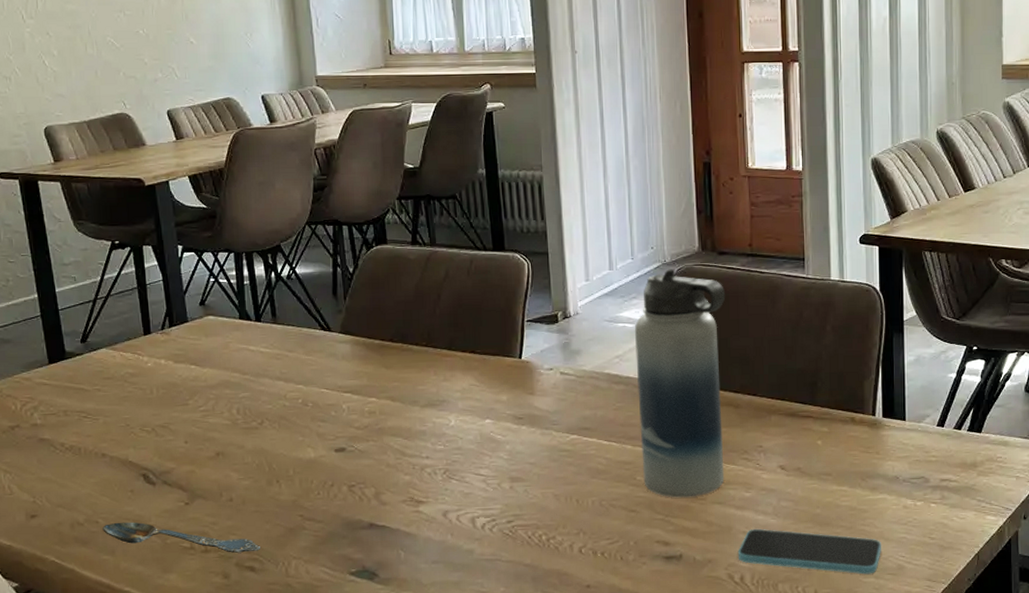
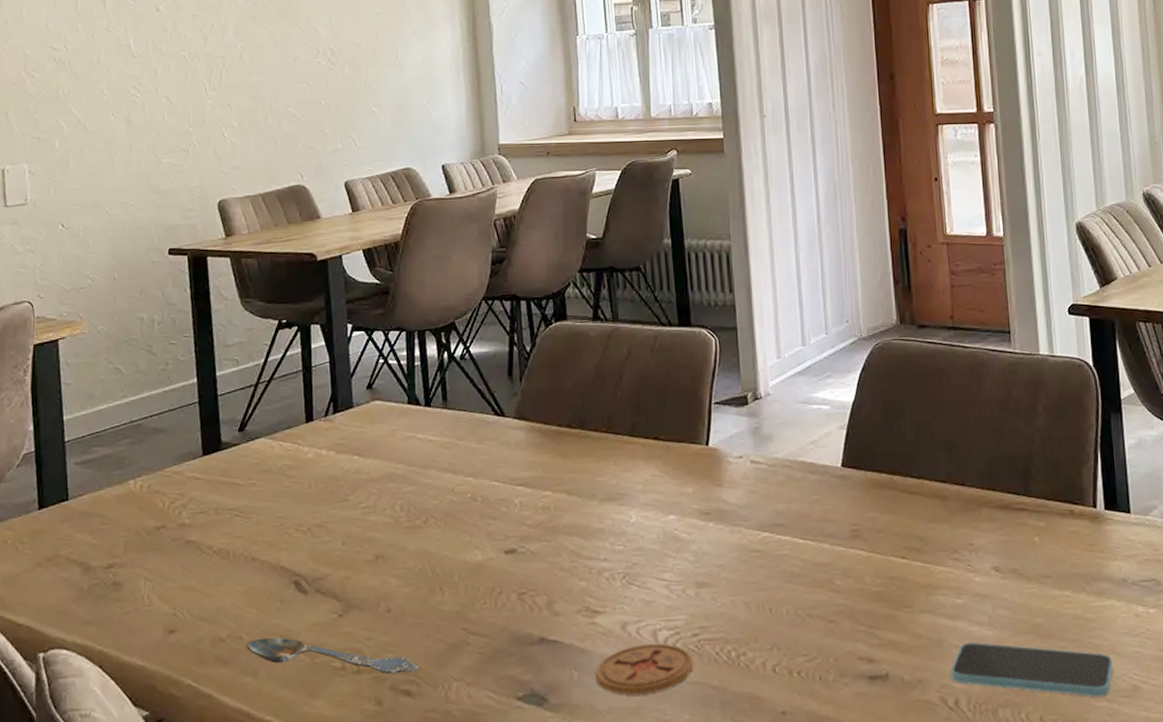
coaster: none [420,529,508,571] -> present [595,644,693,695]
water bottle: present [634,268,726,498] -> none [830,343,933,606]

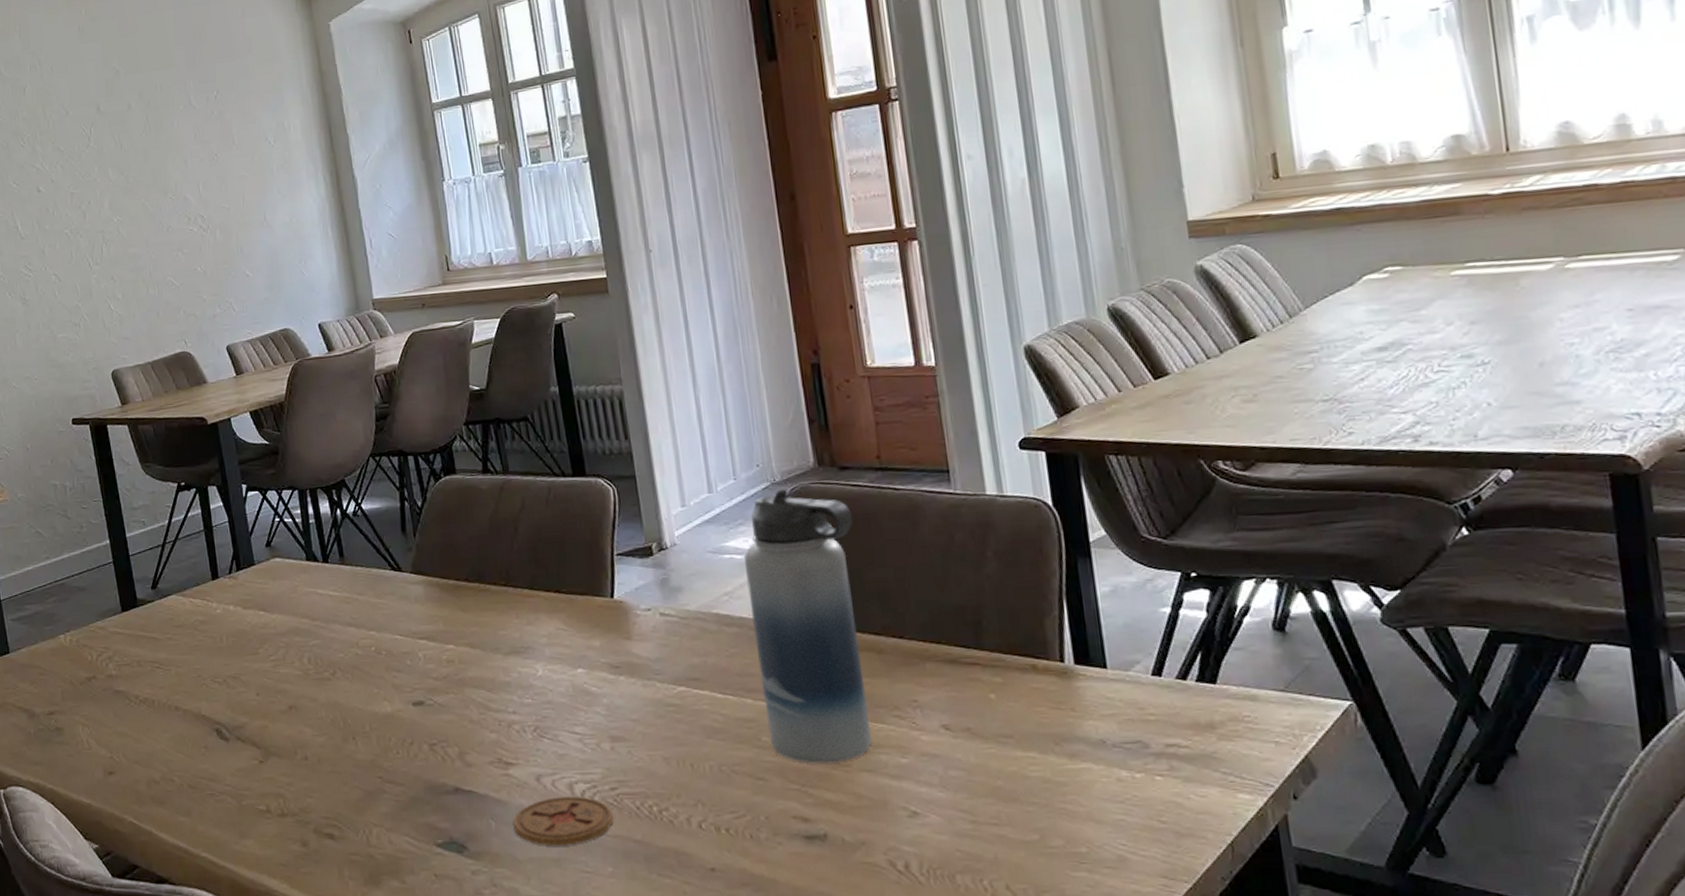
spoon: present [246,637,420,674] -> none [178,781,340,818]
water bottle: none [830,343,933,606] -> present [744,487,872,764]
smartphone: present [950,642,1113,697] -> none [898,803,1093,867]

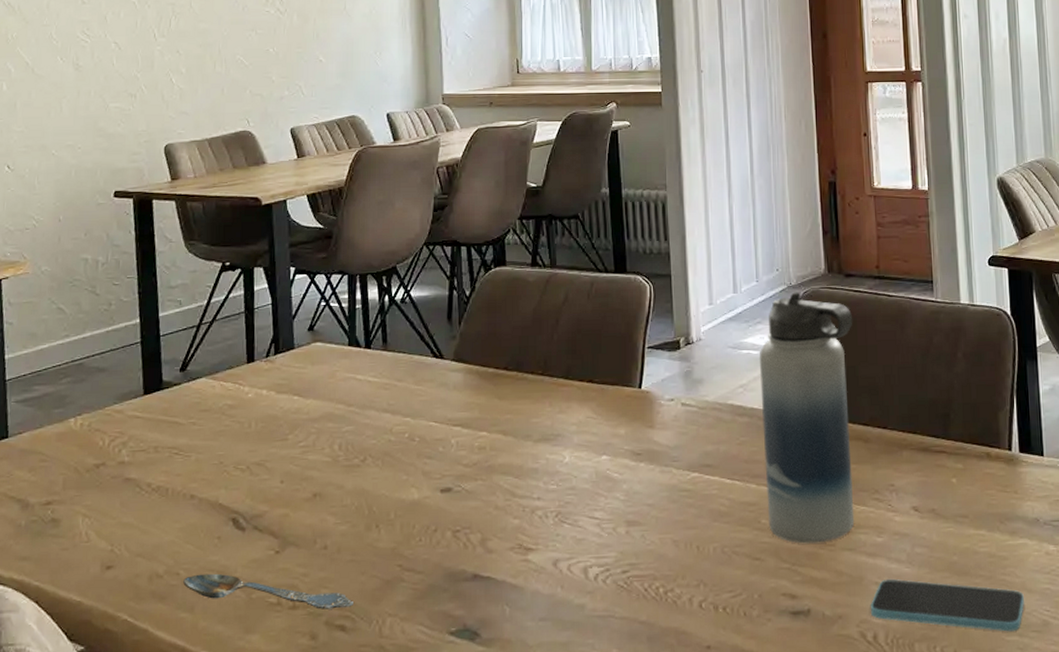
spoon: none [178,781,340,818] -> present [183,573,355,610]
coaster: present [513,797,613,846] -> none [527,580,622,630]
smartphone: none [898,803,1093,867] -> present [870,578,1024,632]

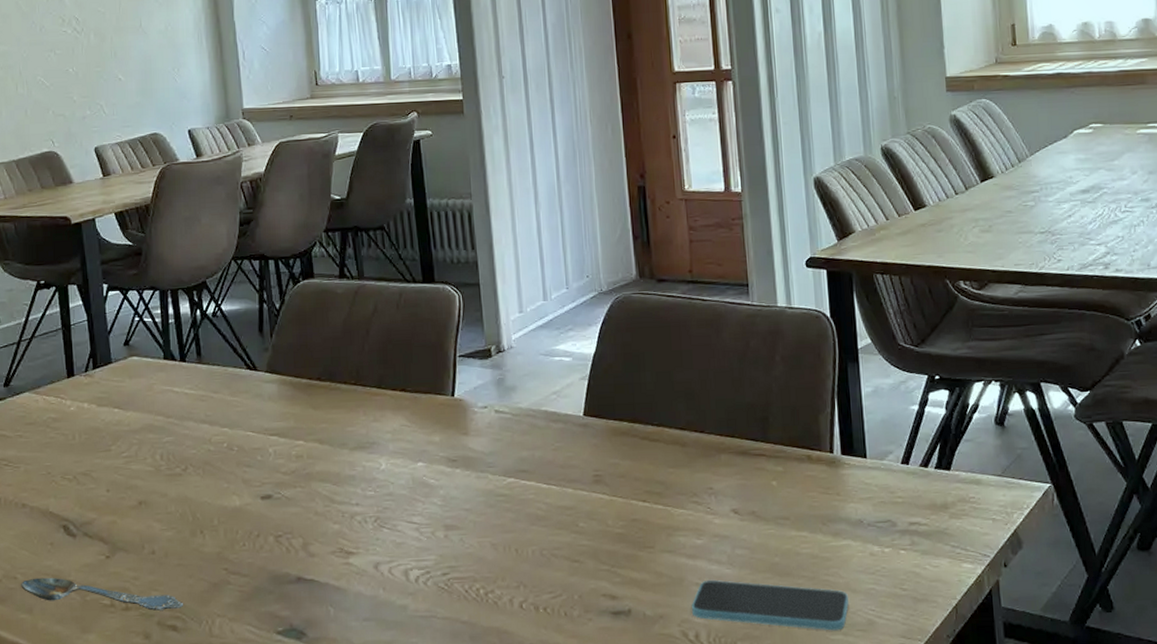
water bottle: present [759,291,855,544] -> none [571,297,673,546]

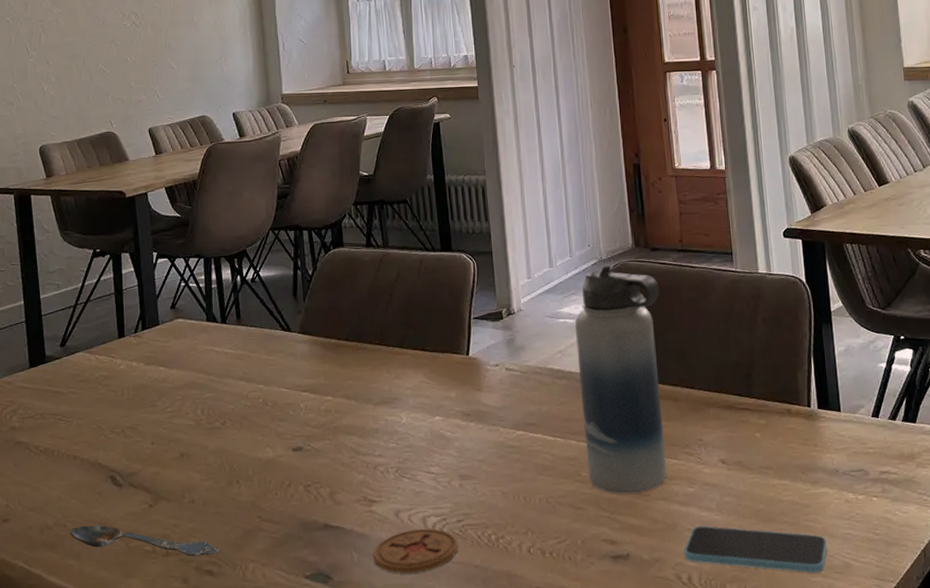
coaster: none [351,582,443,630] -> present [373,529,458,574]
water bottle: none [571,297,673,546] -> present [574,264,667,494]

